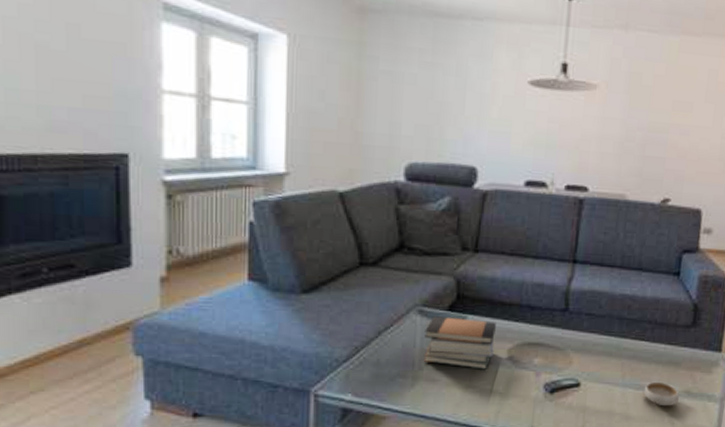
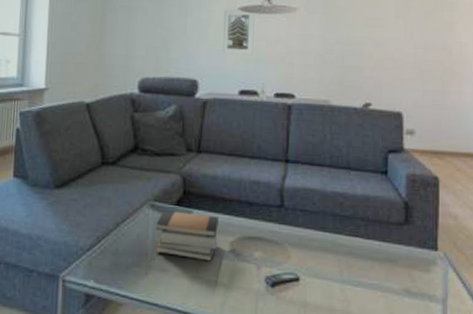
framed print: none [507,82,547,141] -> present [222,9,254,56]
bowl: present [643,381,679,406] -> none [362,278,399,305]

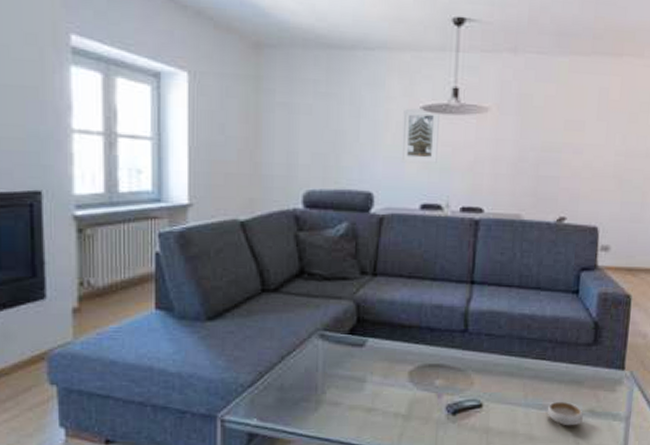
book stack: present [155,210,219,261] -> none [326,340,397,392]
bowl: none [362,278,399,305] -> present [547,401,583,426]

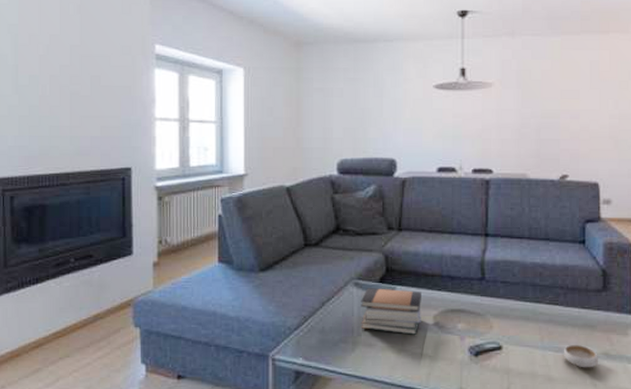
book stack: none [326,340,397,392] -> present [361,288,421,335]
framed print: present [401,108,439,164] -> none [419,87,450,133]

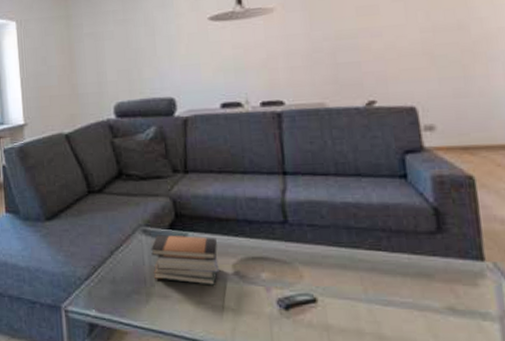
bowl: present [563,344,598,368] -> none [394,296,442,326]

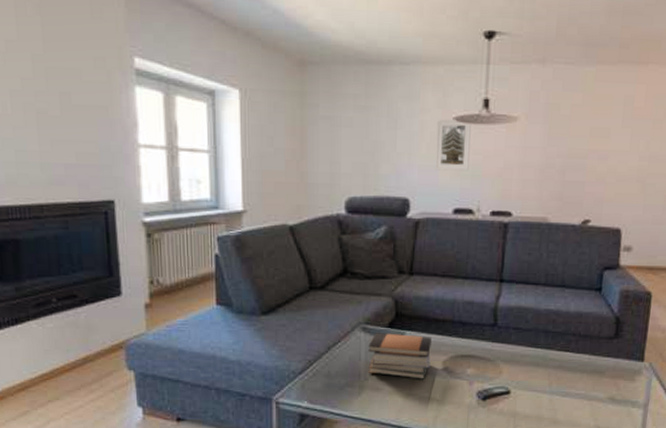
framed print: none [193,19,231,69] -> present [435,119,471,171]

